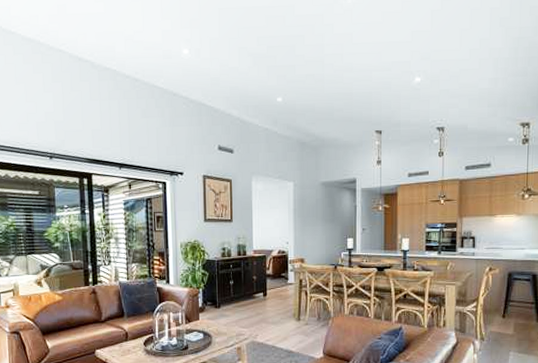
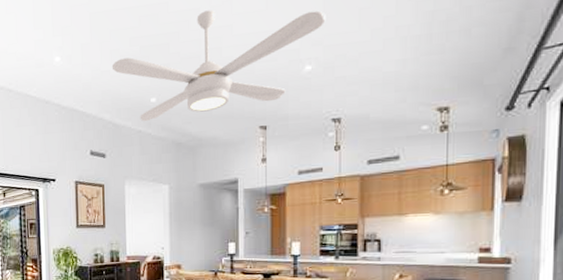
ceiling fan: none [240,17,433,120] -> present [111,10,326,122]

